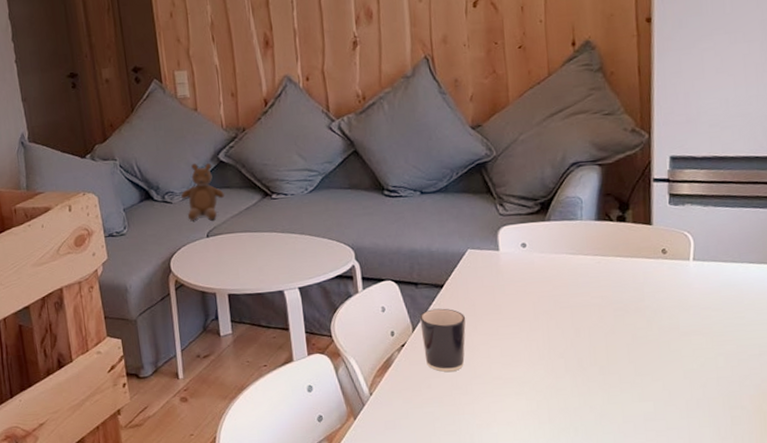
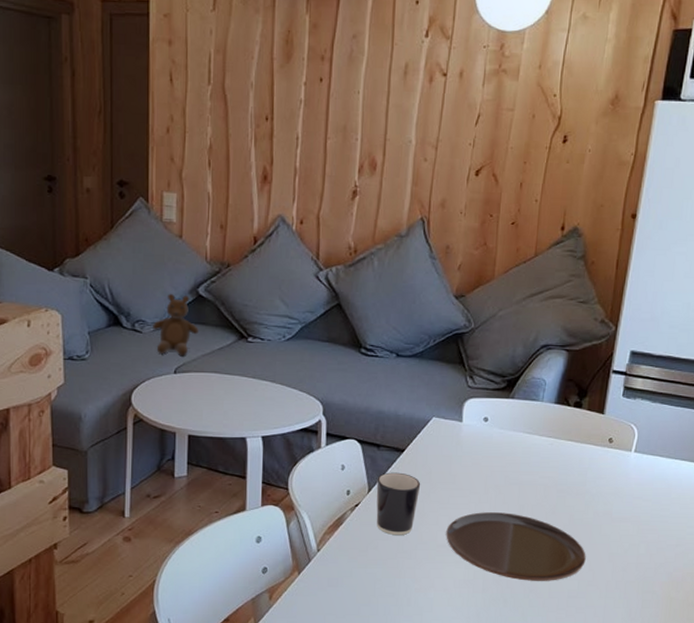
plate: none [500,337,658,407] -> present [446,512,586,581]

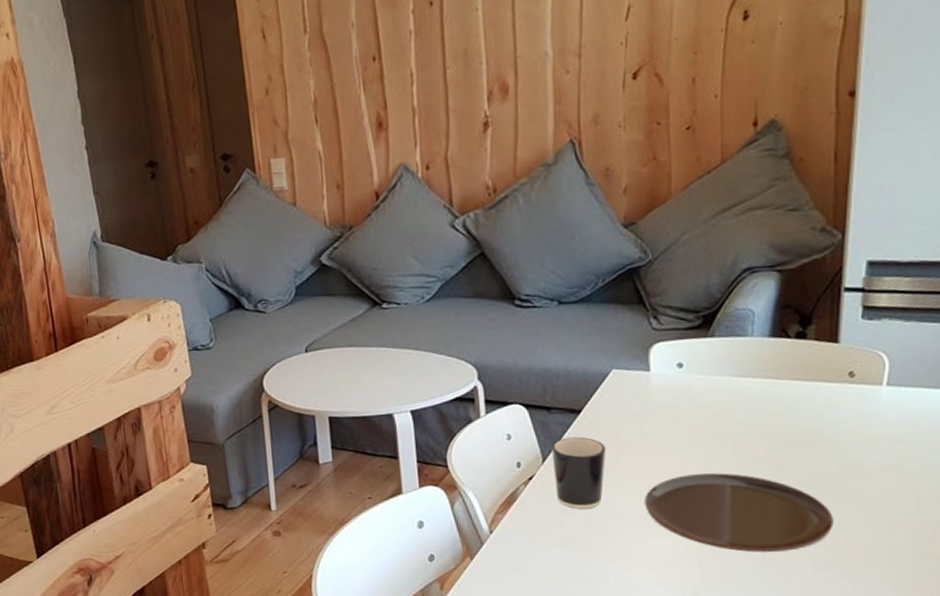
teddy bear: present [152,293,199,357] -> none [275,266,327,333]

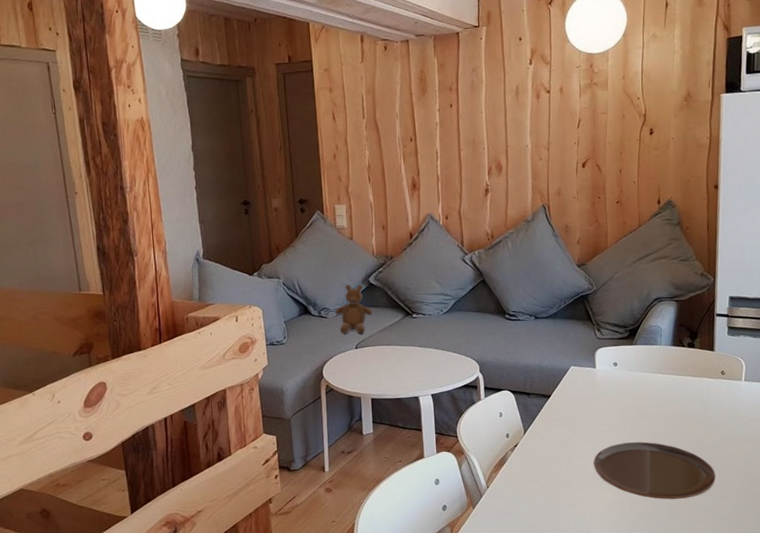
teddy bear: none [275,266,327,333] -> present [334,284,372,334]
mug: present [551,436,607,509] -> none [530,415,568,469]

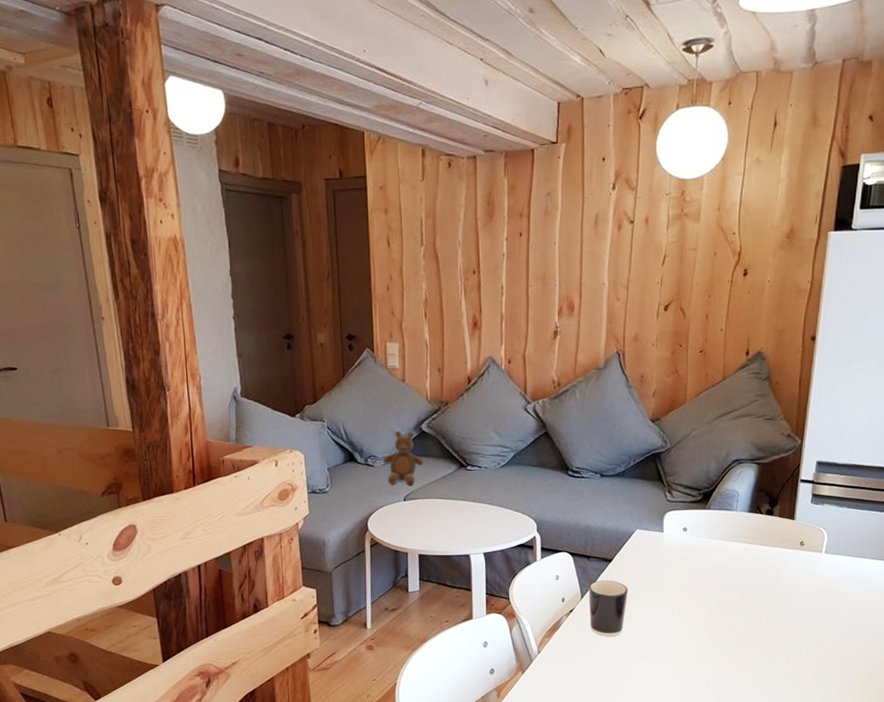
mug: none [530,415,568,469] -> present [588,580,629,636]
plate: present [593,442,716,500] -> none [654,613,784,674]

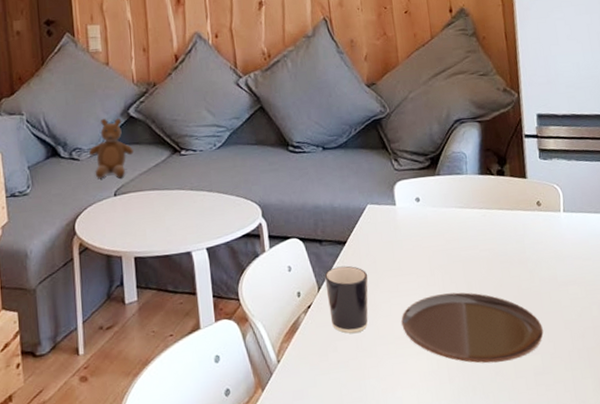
plate: none [654,613,784,674] -> present [401,292,544,364]

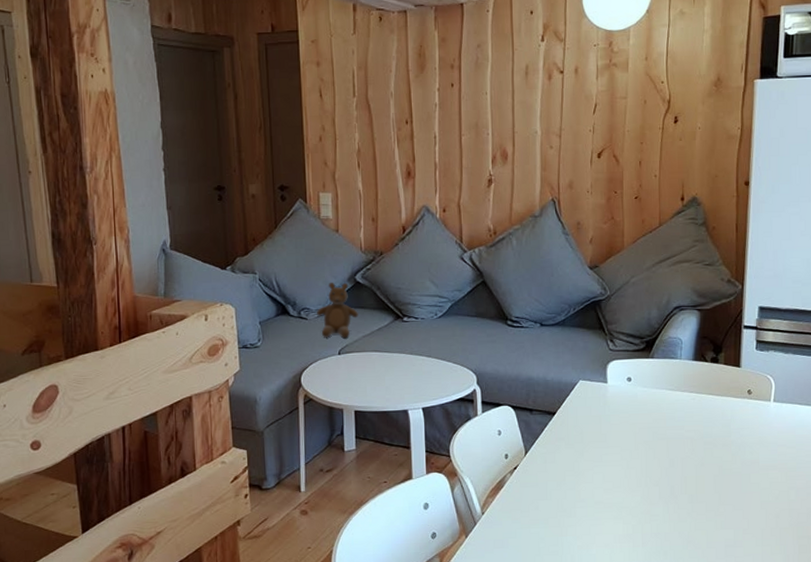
mug: present [324,265,369,334] -> none [532,434,574,495]
plate: present [401,292,544,364] -> none [602,467,739,533]

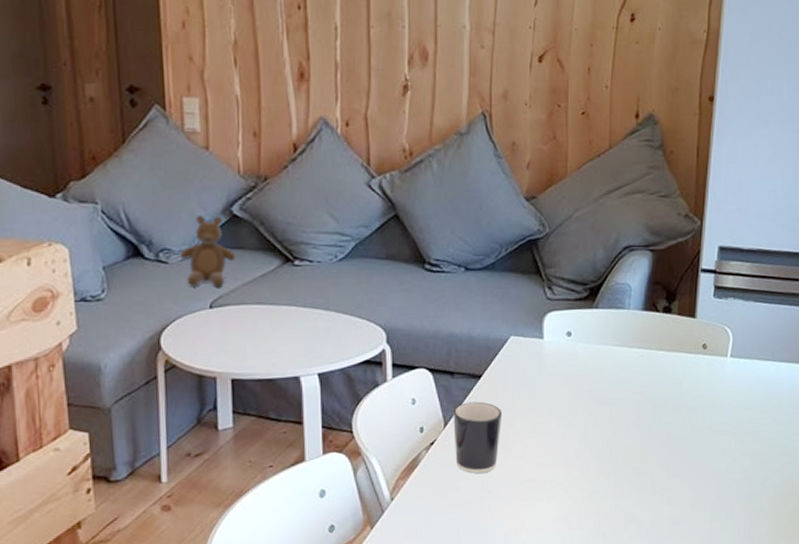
mug: none [532,434,574,495] -> present [453,401,503,474]

